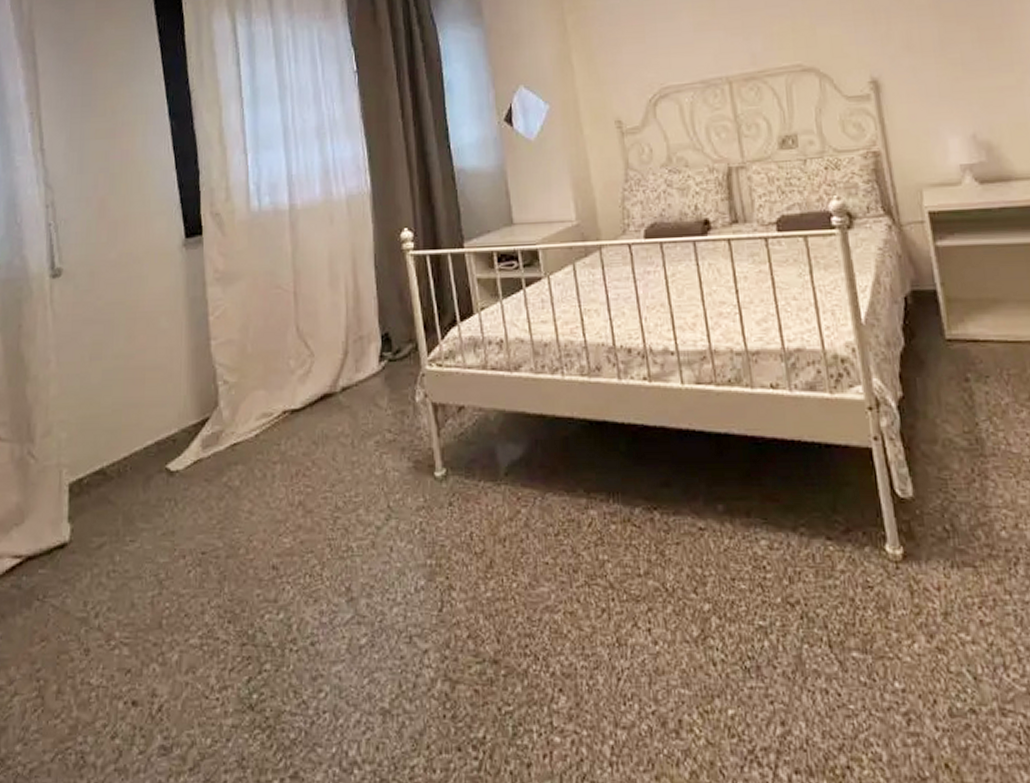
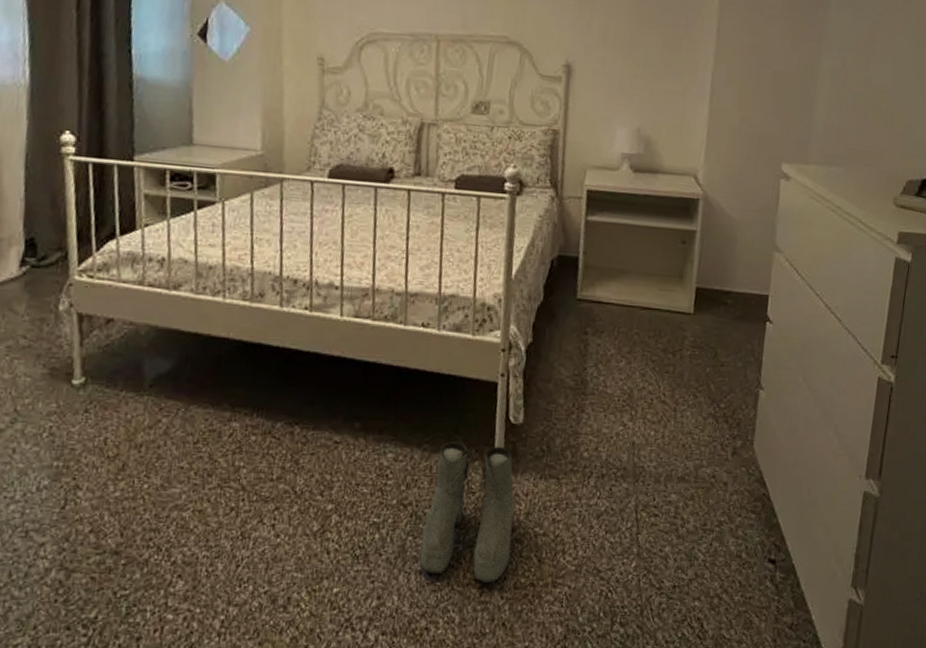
boots: none [819,521,936,709] -> present [419,440,515,584]

